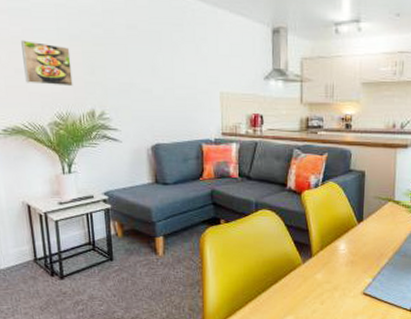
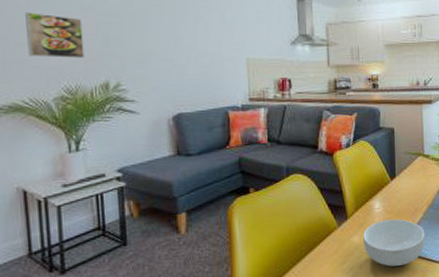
cereal bowl: none [326,261,389,307] -> present [363,219,425,267]

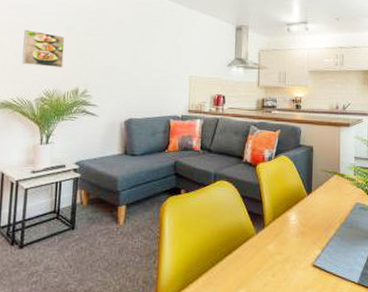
cereal bowl: present [363,219,425,267] -> none [278,232,337,280]

